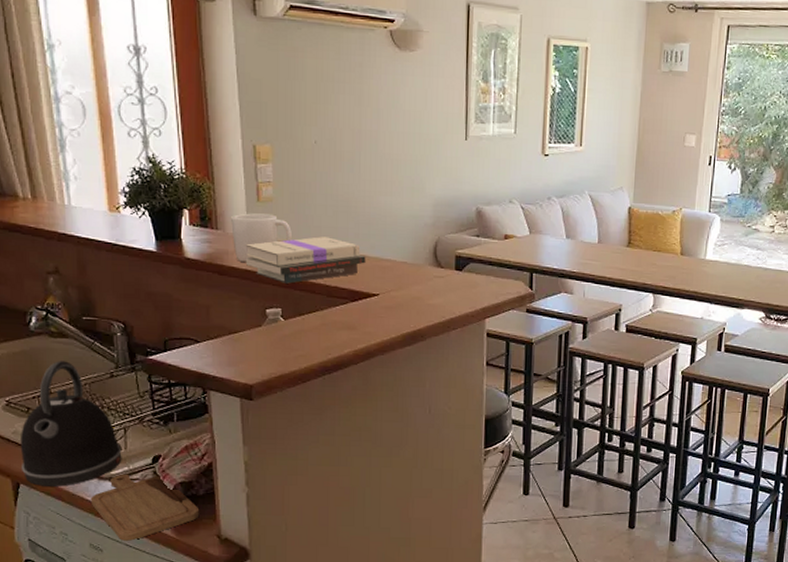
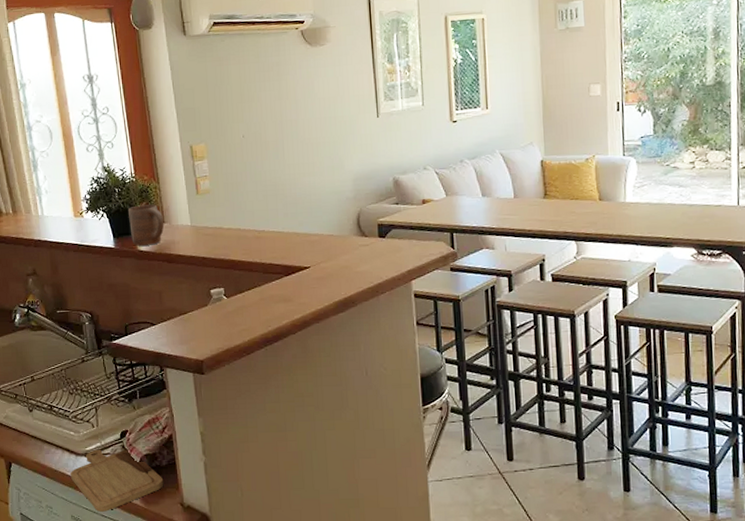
kettle: present [20,361,122,486] -> none [10,351,95,464]
cup: none [175,206,217,253] -> present [128,204,165,246]
mug: present [231,213,292,263] -> none [175,204,229,250]
books: present [245,236,366,284] -> none [189,219,296,265]

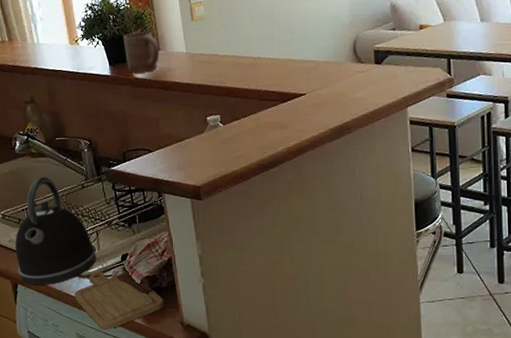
kettle: none [10,351,95,464] -> present [15,177,97,285]

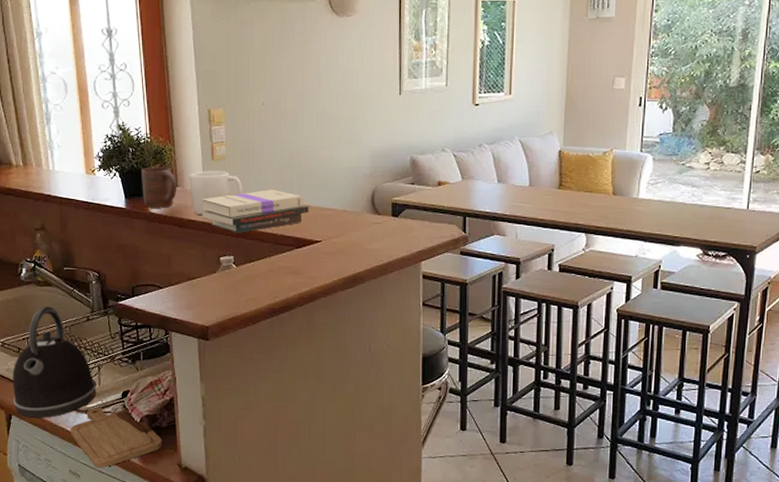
mug: none [171,31,224,77] -> present [189,171,242,216]
books: none [185,46,292,92] -> present [201,190,309,233]

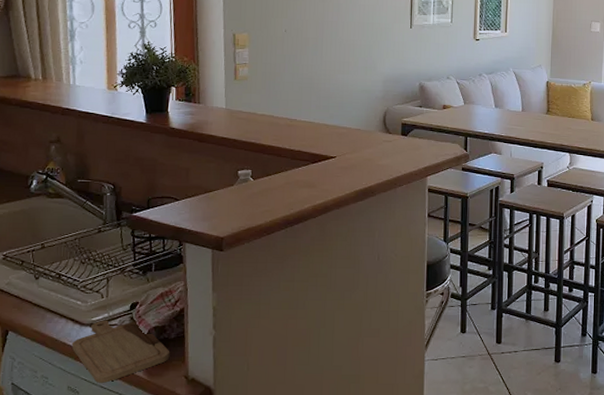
kettle: present [12,307,97,418] -> none [12,218,104,333]
cup: present [142,167,177,208] -> none [164,84,200,124]
mug: present [189,171,242,216] -> none [211,89,263,132]
books: present [201,190,309,233] -> none [222,108,325,149]

